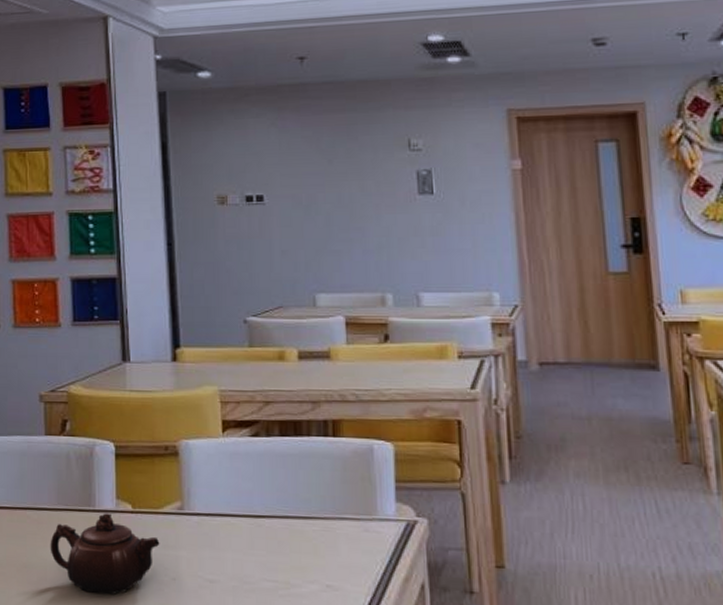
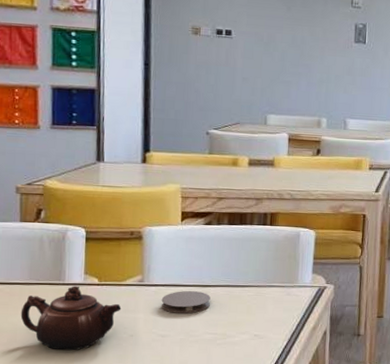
coaster: none [206,522,266,553] -> present [161,291,210,314]

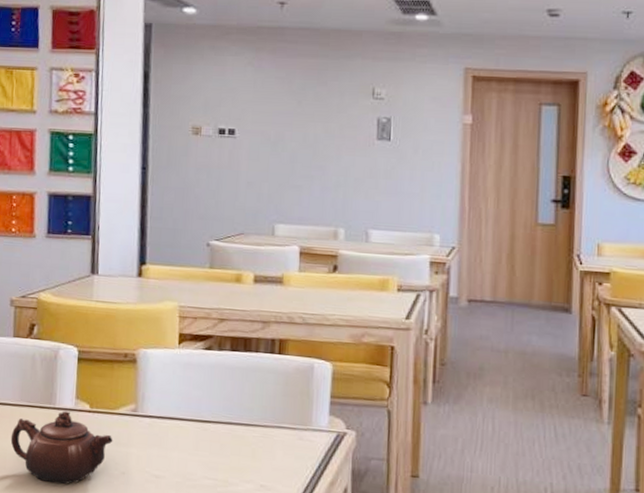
coaster: present [161,291,210,314] -> none [155,425,210,453]

